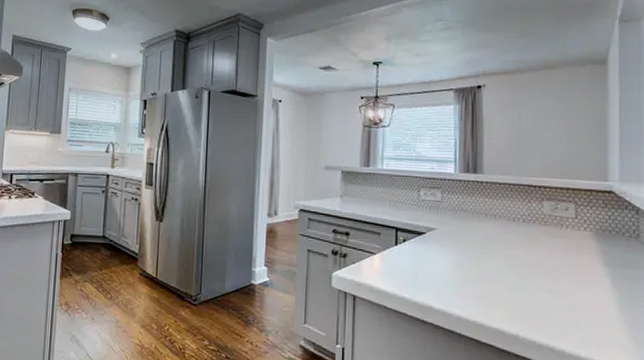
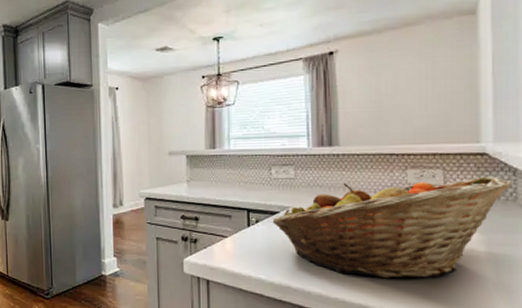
fruit basket: none [419,210,635,307] -> present [272,176,512,279]

